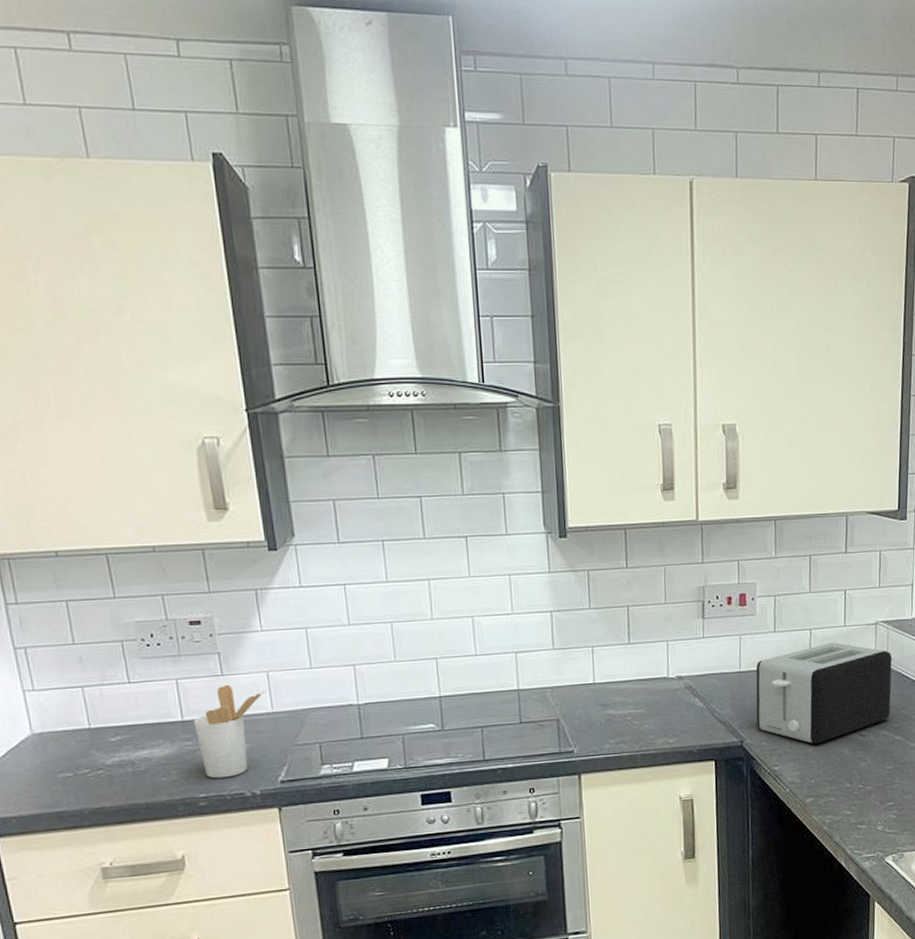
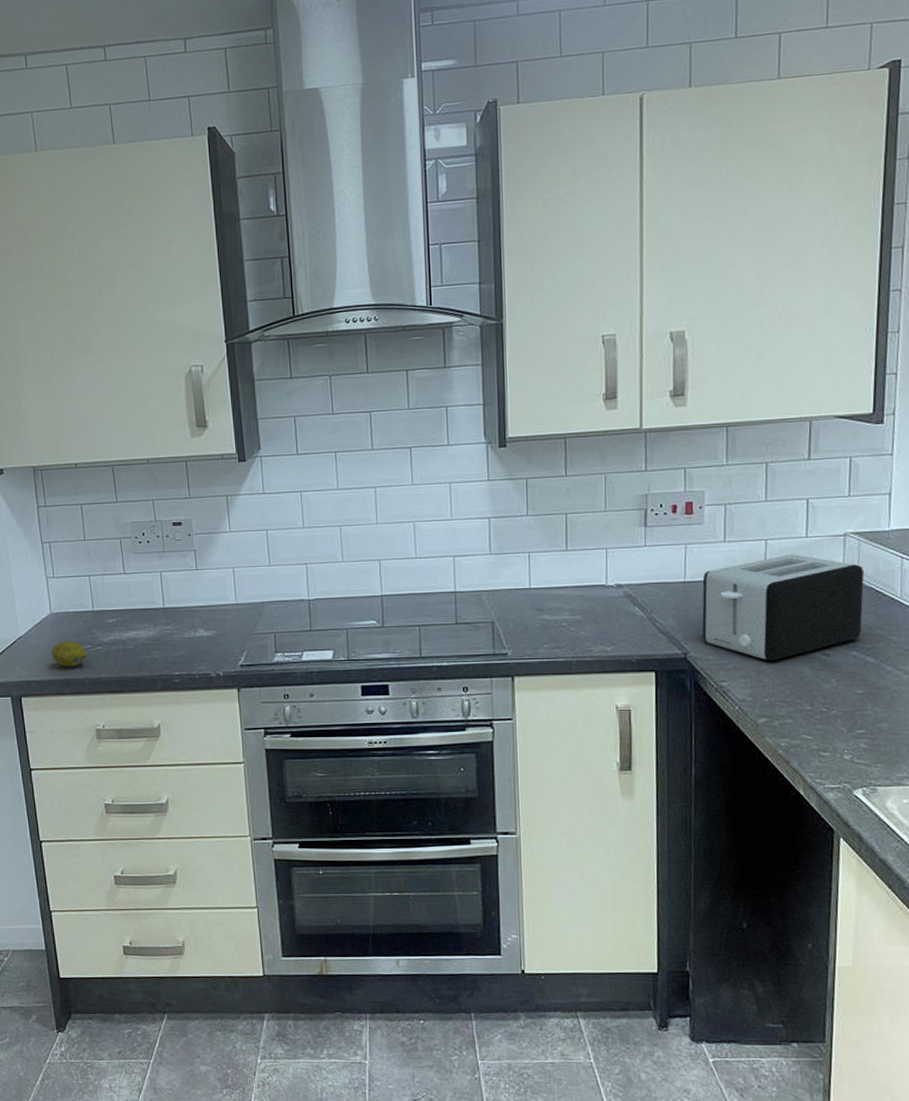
fruit: none [35,765,86,797] -> present [51,641,88,667]
utensil holder: present [193,684,266,779] -> none [172,577,231,659]

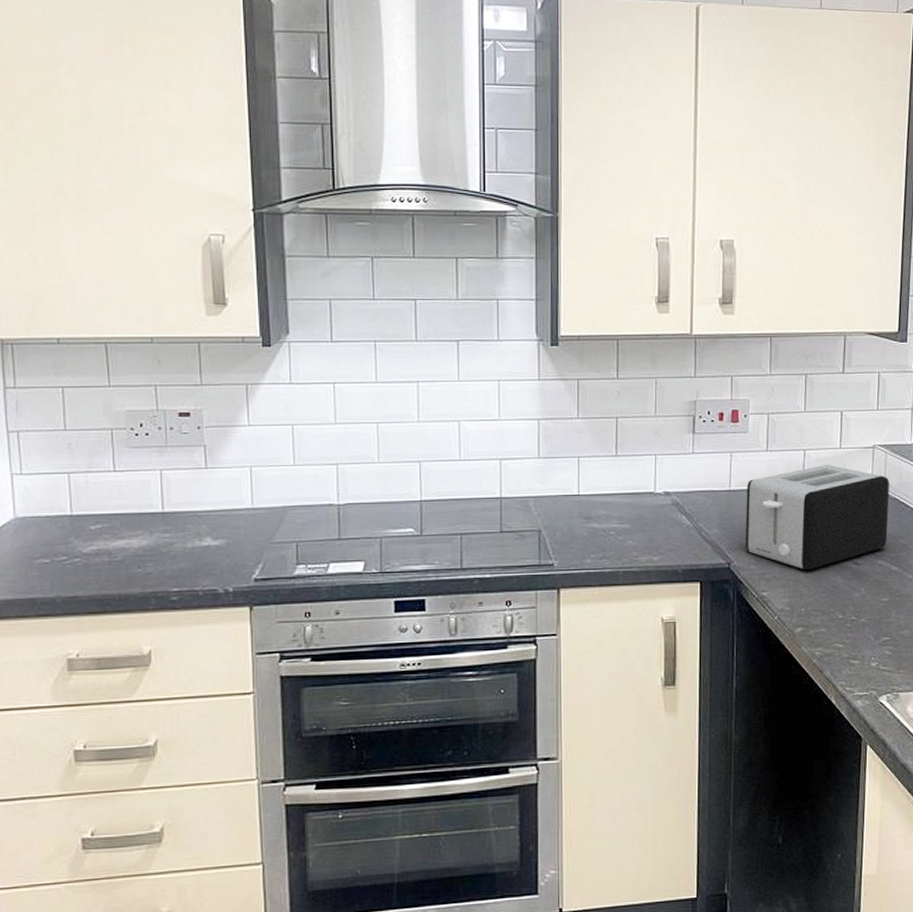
fruit: present [51,641,88,667] -> none [13,551,62,583]

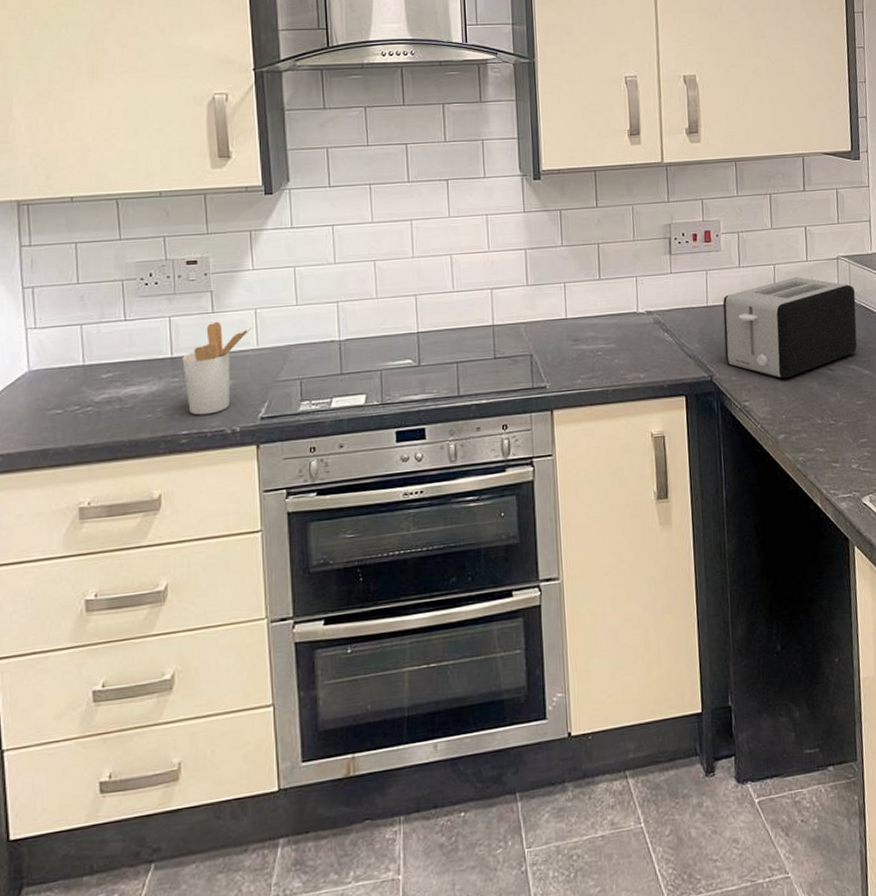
utensil holder: none [174,477,247,573] -> present [182,321,252,415]

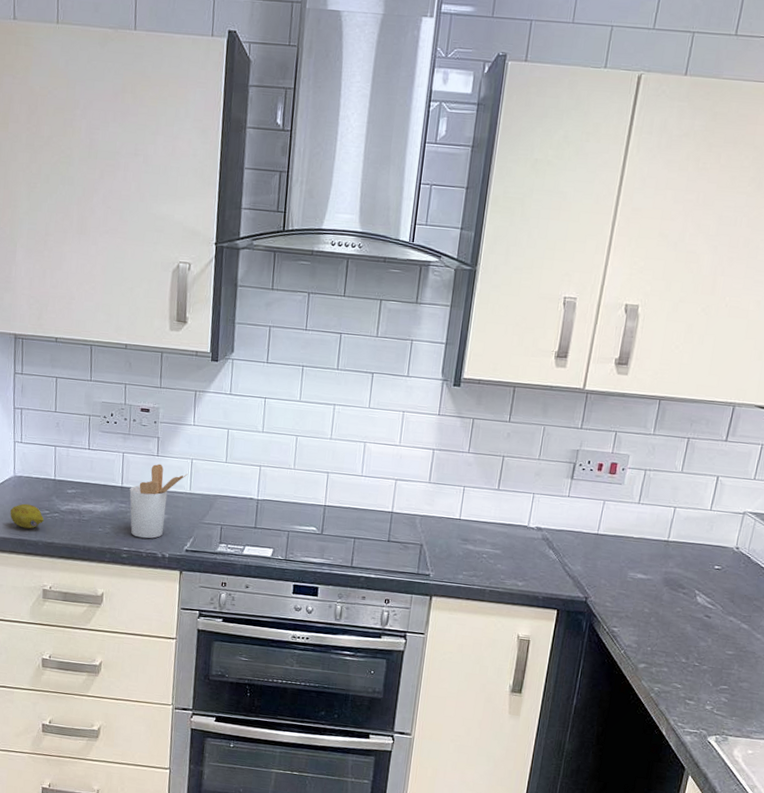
fruit: none [26,402,74,435] -> present [10,503,45,529]
toaster: present [722,277,857,379] -> none [604,523,754,615]

